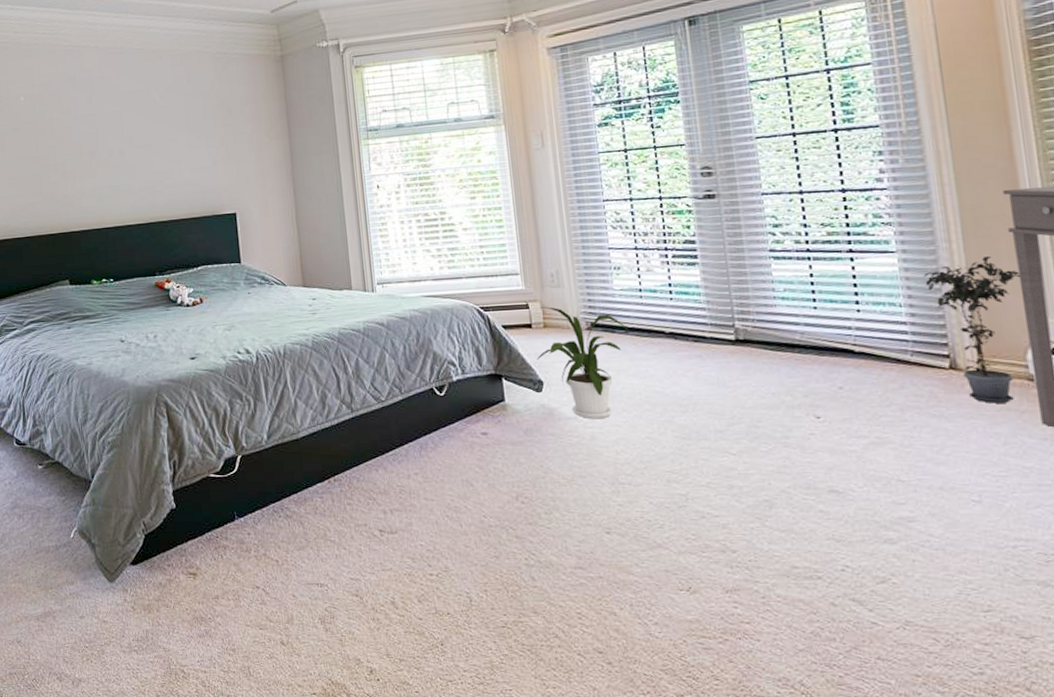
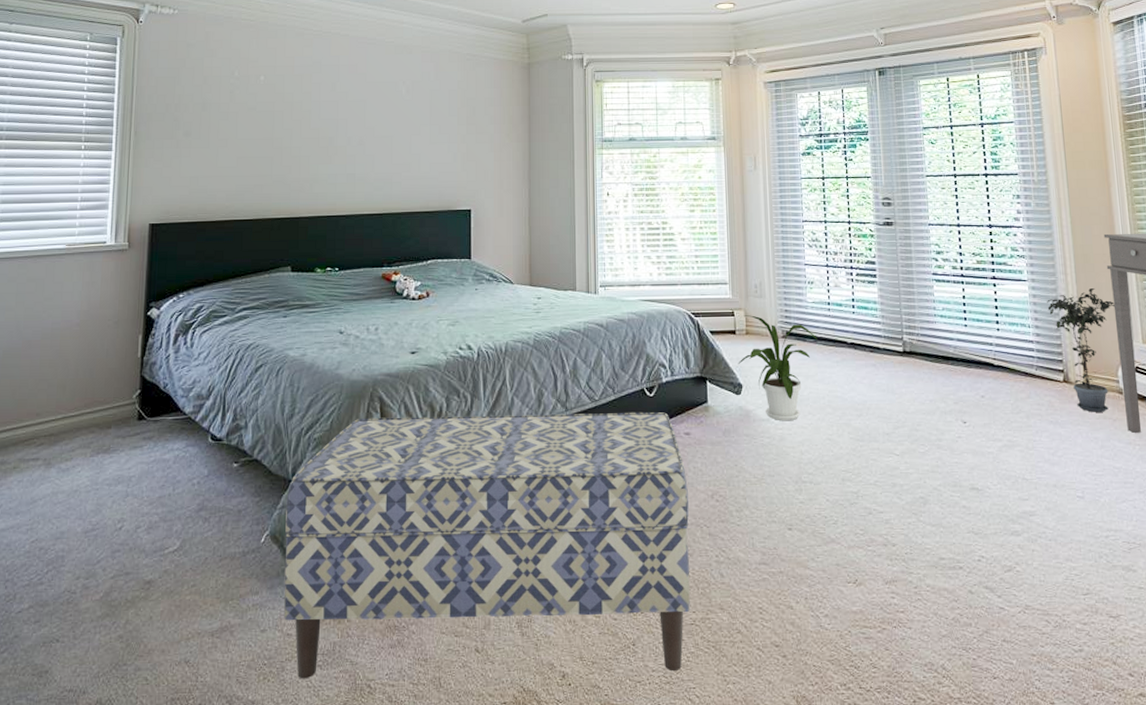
bench: none [89,411,500,673] -> present [283,411,690,679]

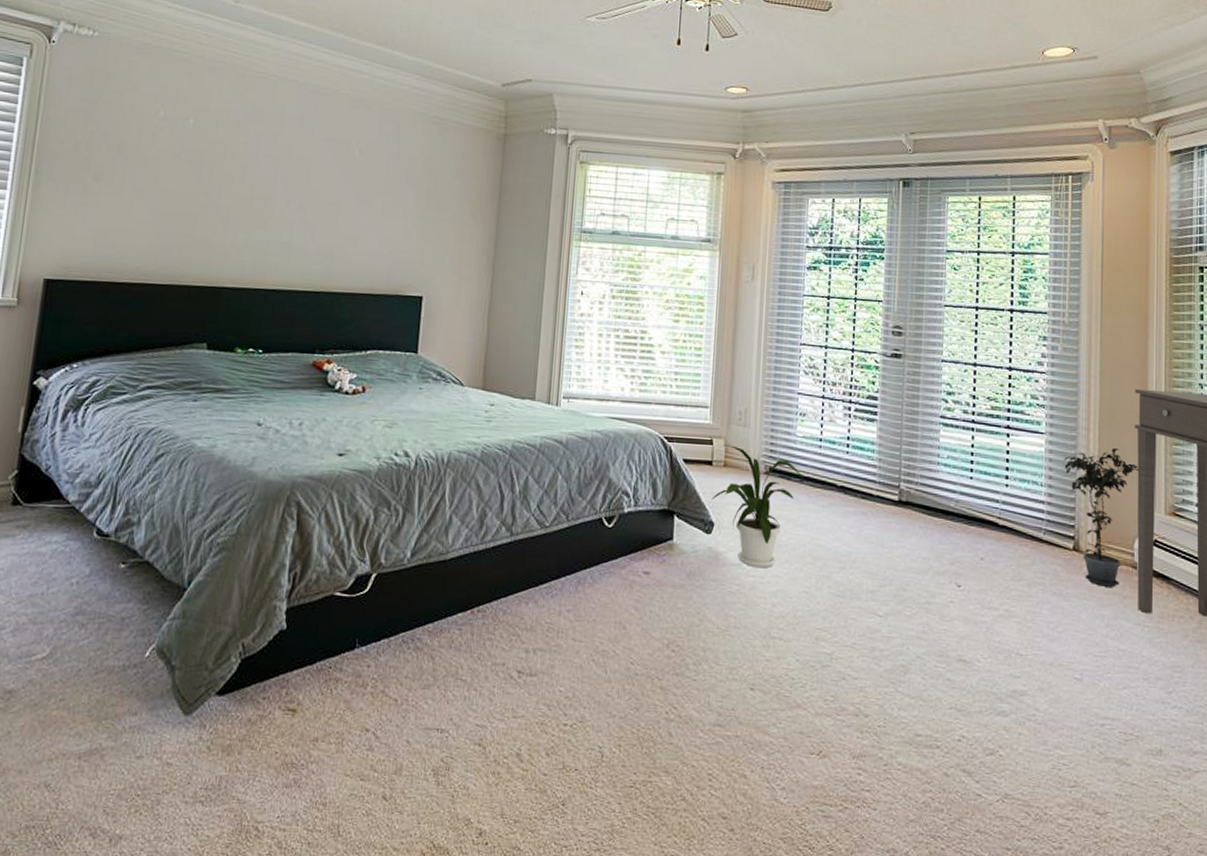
bench: present [283,411,690,679] -> none [165,524,642,838]

